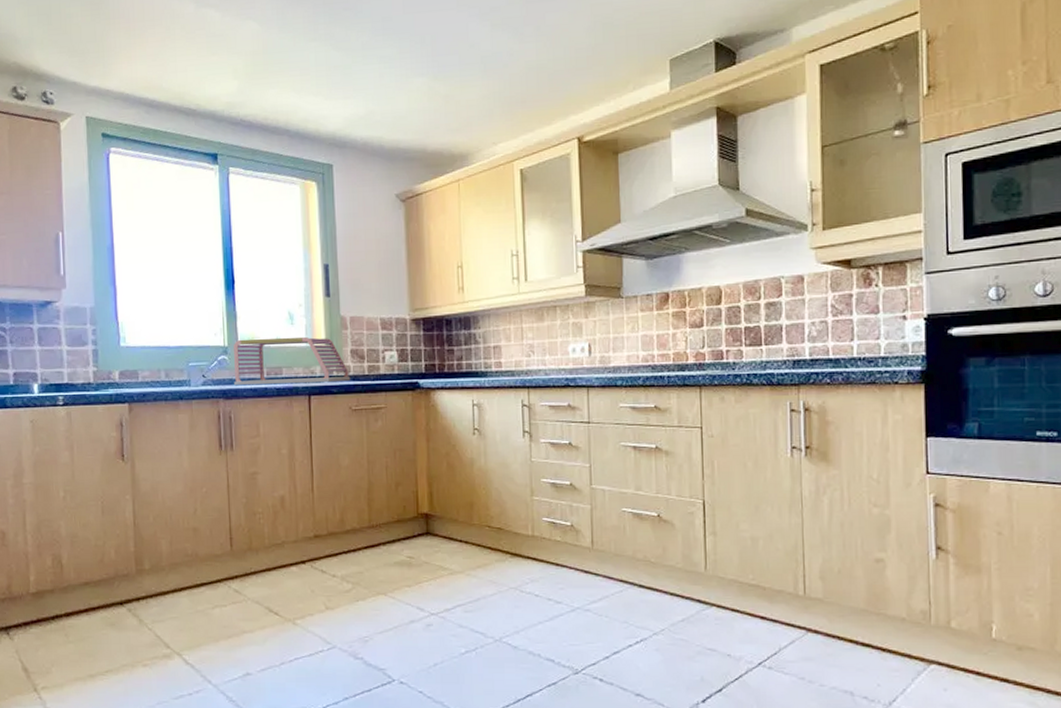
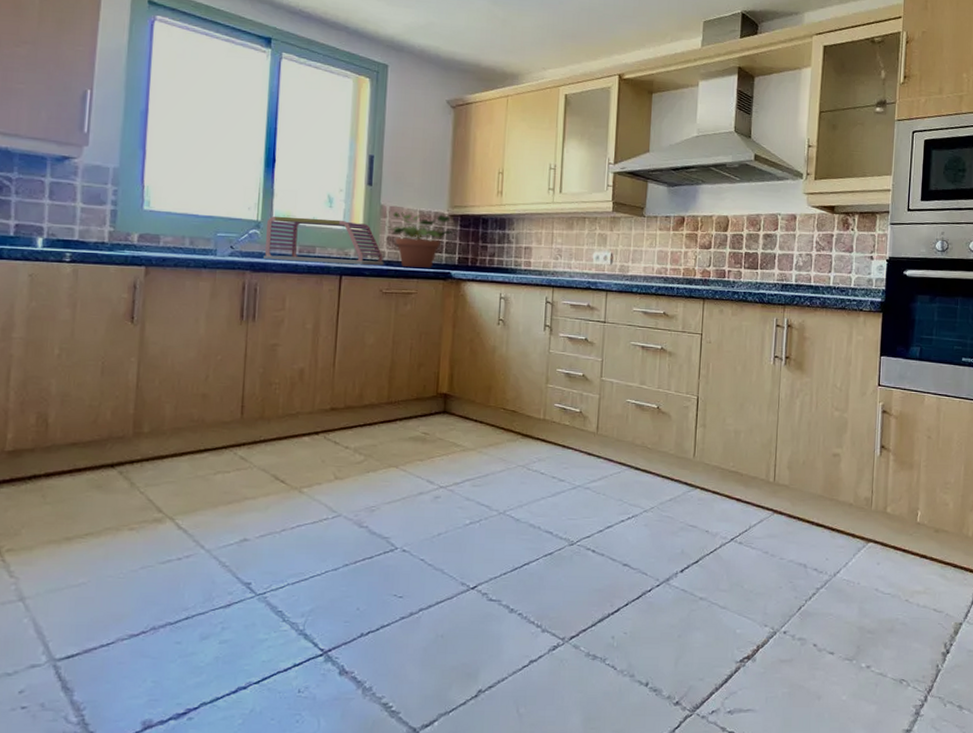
potted plant: none [352,319,419,381] -> present [389,212,455,269]

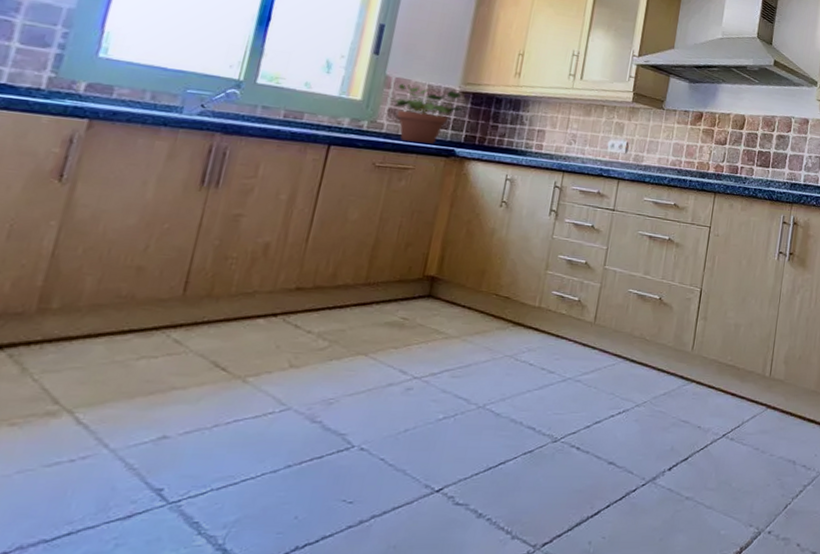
dish rack: present [264,216,384,266] -> none [239,76,382,138]

